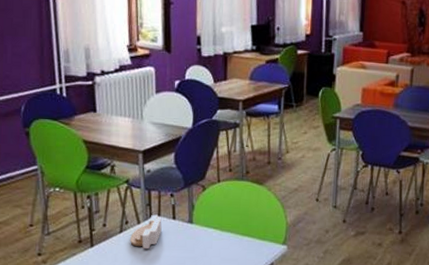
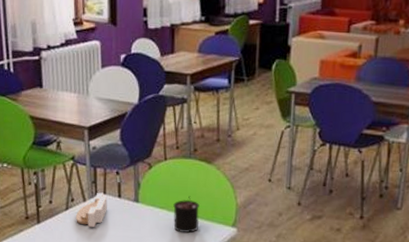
candle: none [226,216,252,251] -> present [173,196,200,233]

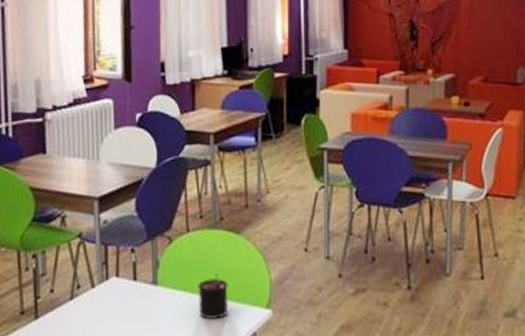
architectural model: present [76,192,108,228] -> none [82,275,121,320]

